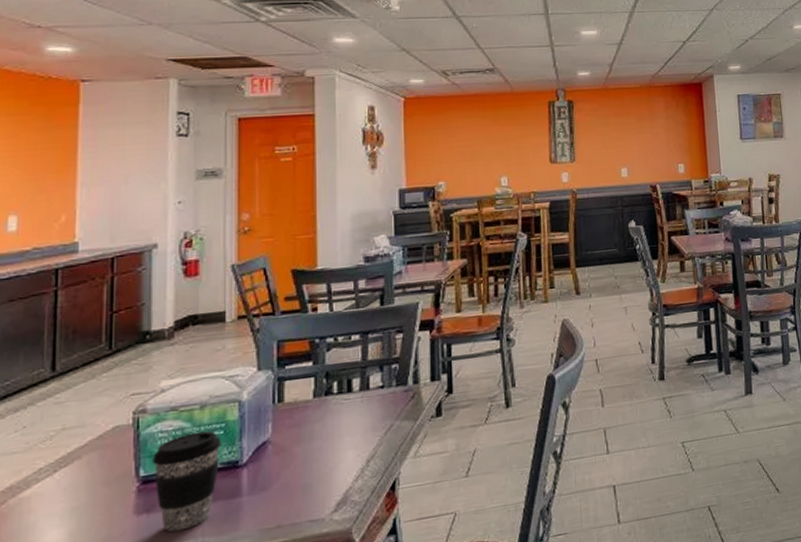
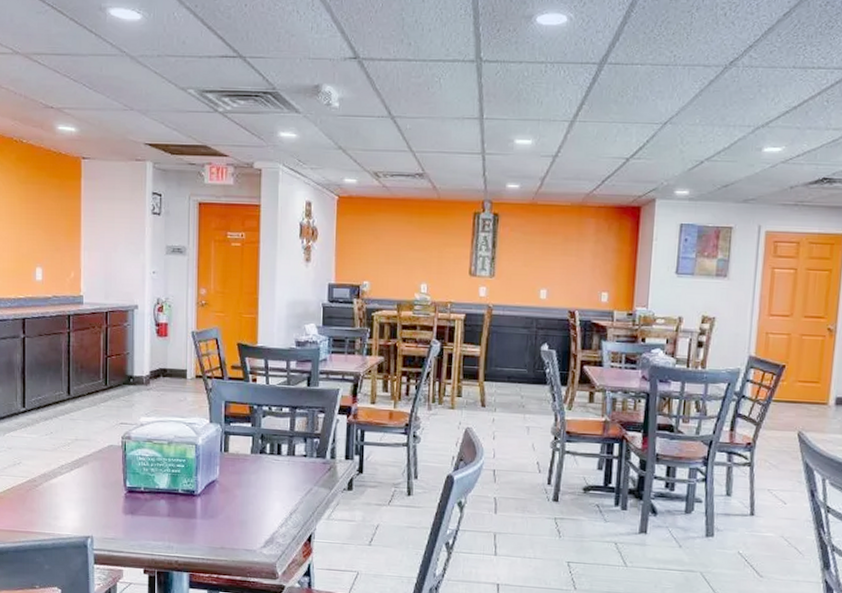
coffee cup: present [153,430,221,532] -> none [135,462,183,534]

